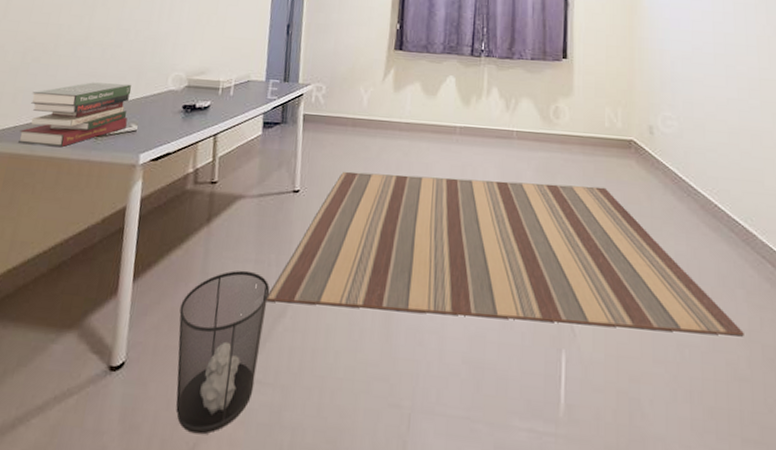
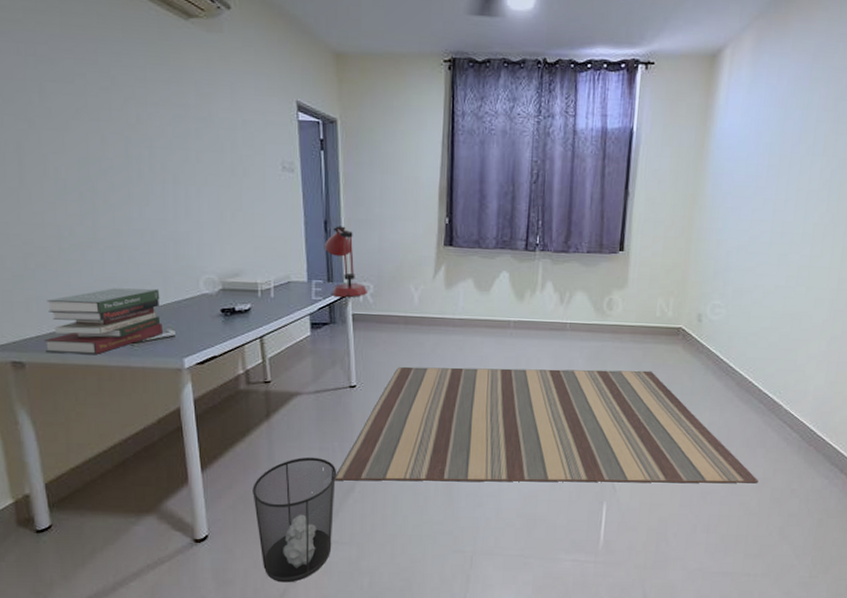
desk lamp: none [285,29,321,99] -> present [325,226,369,298]

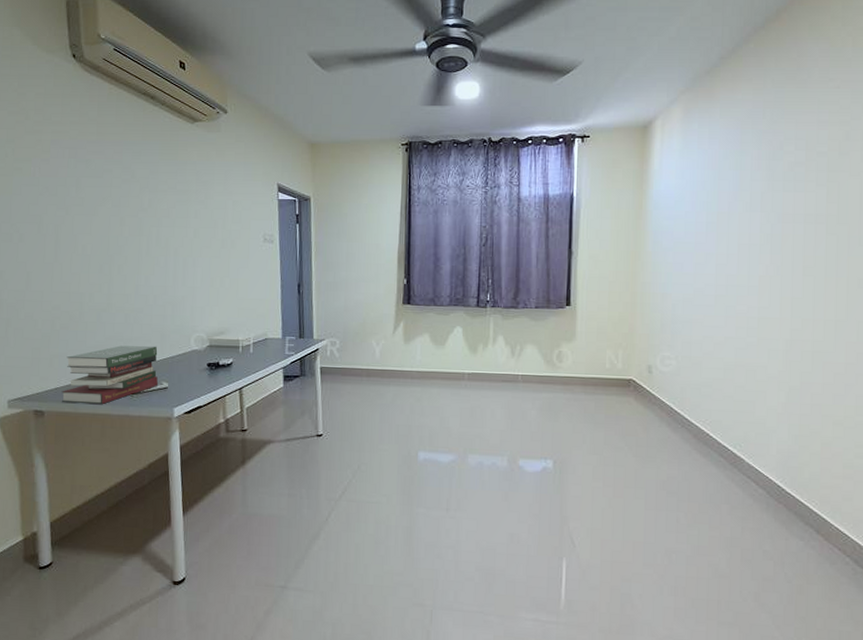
waste bin: present [253,457,337,583] -> none [227,503,304,630]
desk lamp: present [325,226,369,298] -> none [298,288,335,353]
rug: present [334,366,758,484] -> none [301,416,726,543]

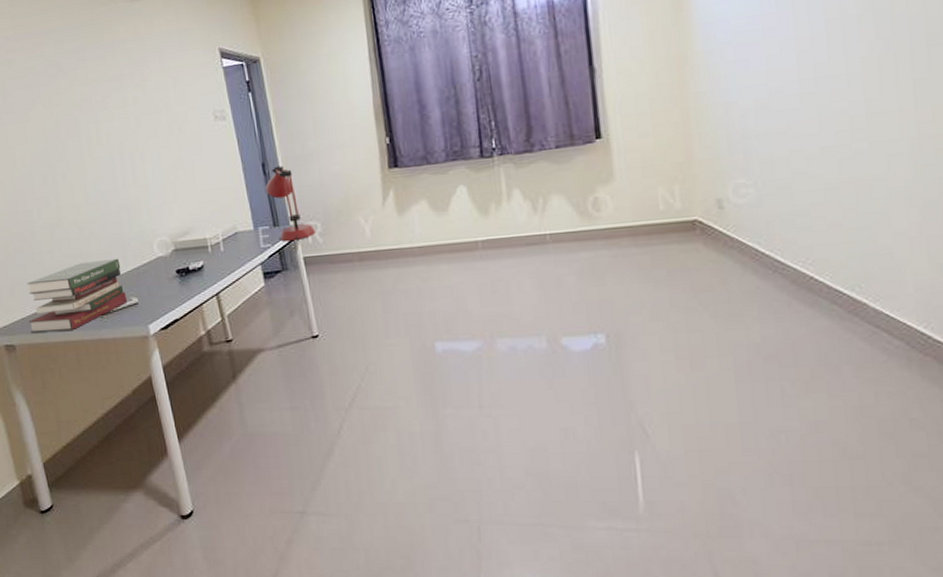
desk lamp: none [298,288,335,353] -> present [265,165,317,242]

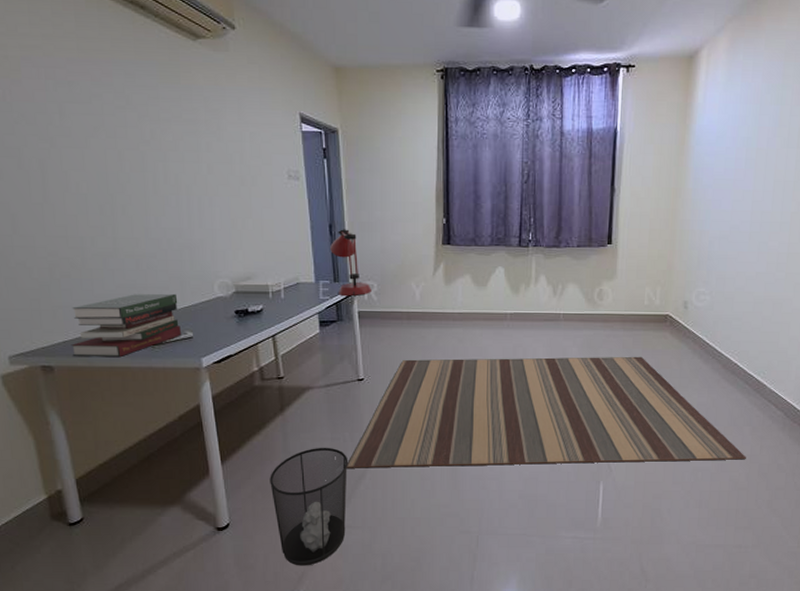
waste bin: none [229,418,319,562] -> present [270,447,349,566]
rug: none [310,279,854,443] -> present [346,356,746,468]

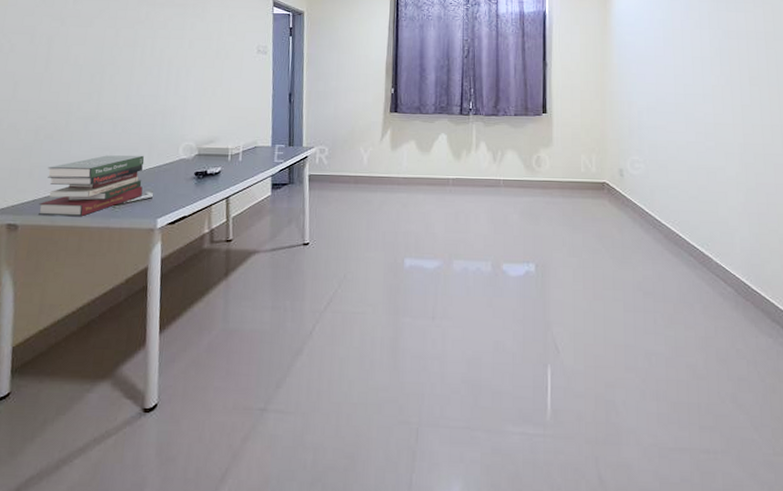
waste bin: present [270,447,349,566] -> none [205,316,287,460]
desk lamp: present [330,229,373,297] -> none [288,97,324,161]
rug: present [346,356,746,468] -> none [284,224,701,343]

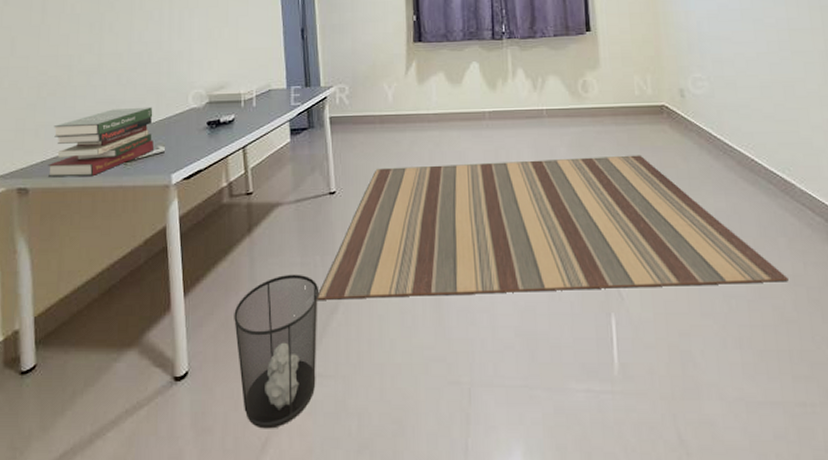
waste bin: none [205,316,287,460] -> present [234,274,320,429]
rug: none [284,224,701,343] -> present [317,155,788,300]

